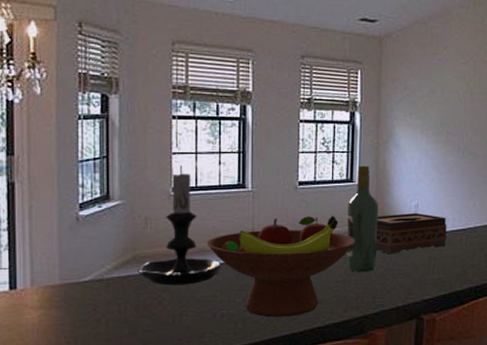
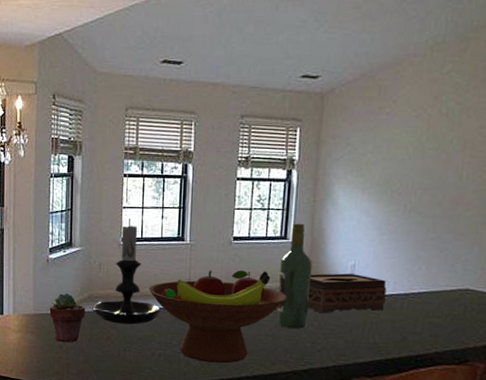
potted succulent: none [81,256,129,315] -> present [49,293,86,343]

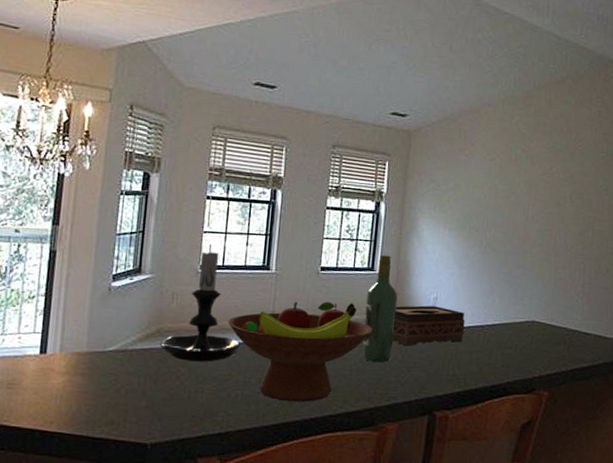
potted succulent: present [49,293,86,343] -> none [107,327,153,386]

